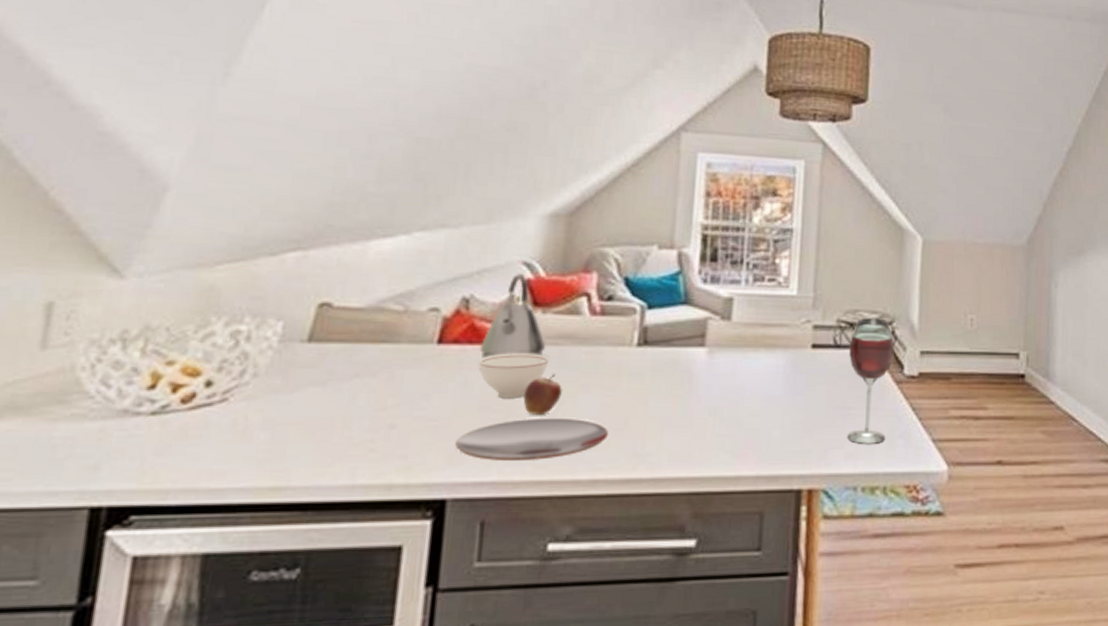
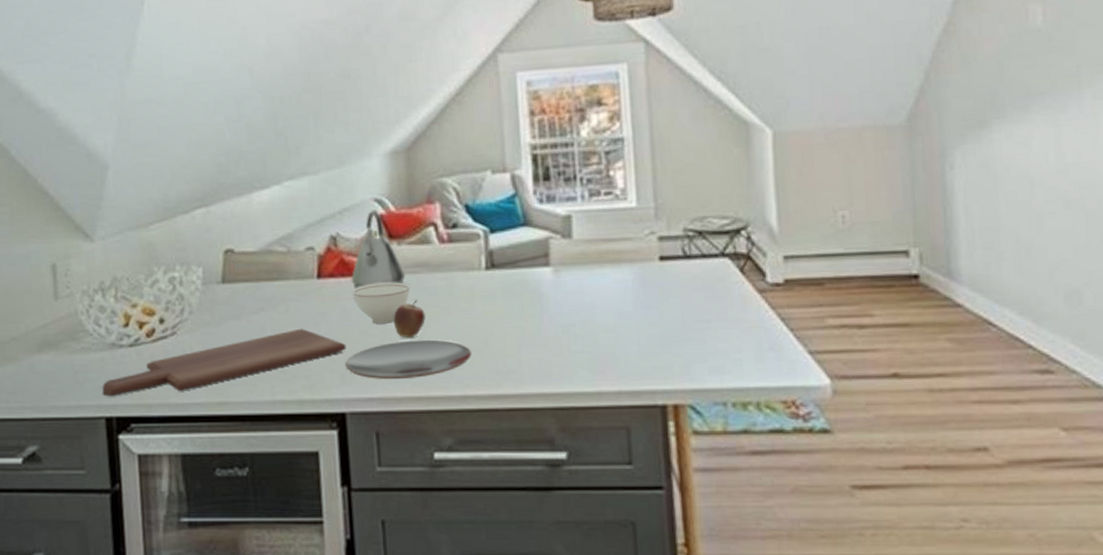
cutting board: none [92,400,461,480] -> present [102,328,347,397]
wineglass: present [847,318,895,444] -> none [700,223,753,358]

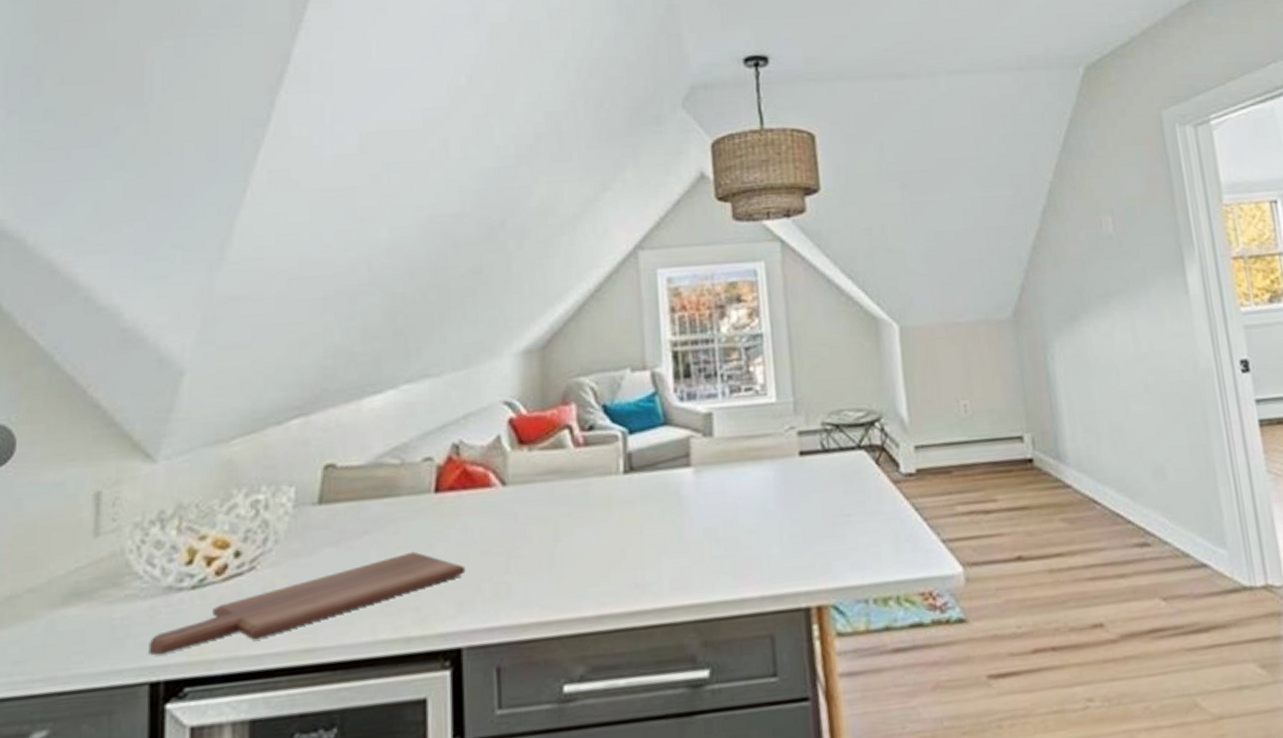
plate: present [345,339,471,380] -> none [463,554,607,605]
kettle: present [350,208,406,289] -> none [474,412,536,503]
bowl: present [351,282,410,324] -> none [474,492,541,541]
fruit: present [393,299,426,338] -> none [521,509,557,555]

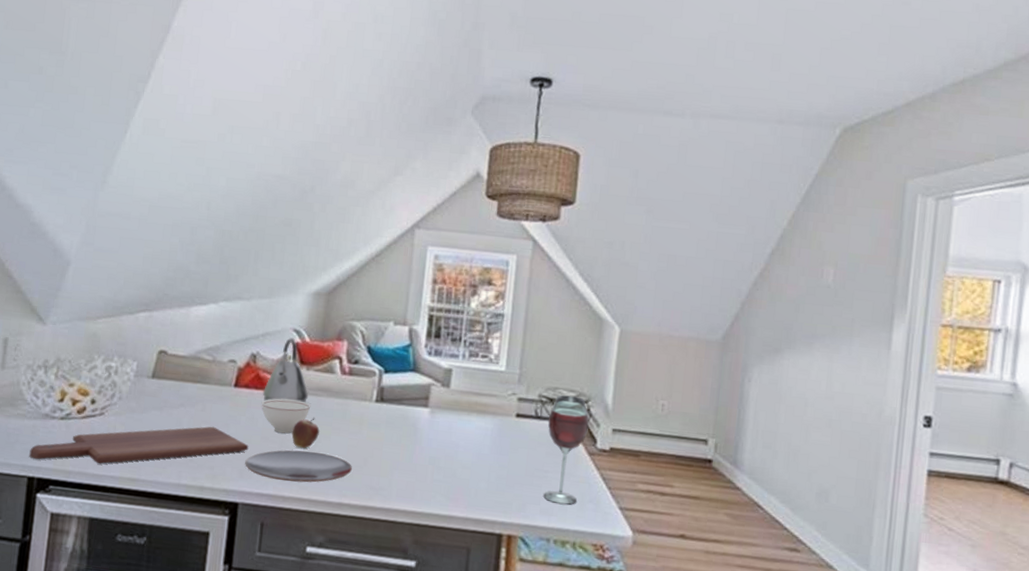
plate: none [463,554,607,605] -> present [245,450,352,483]
kettle: none [474,412,536,503] -> present [262,337,309,403]
bowl: none [474,492,541,541] -> present [261,398,311,434]
fruit: none [521,509,557,555] -> present [291,417,320,448]
wineglass: none [838,416,891,552] -> present [543,395,589,505]

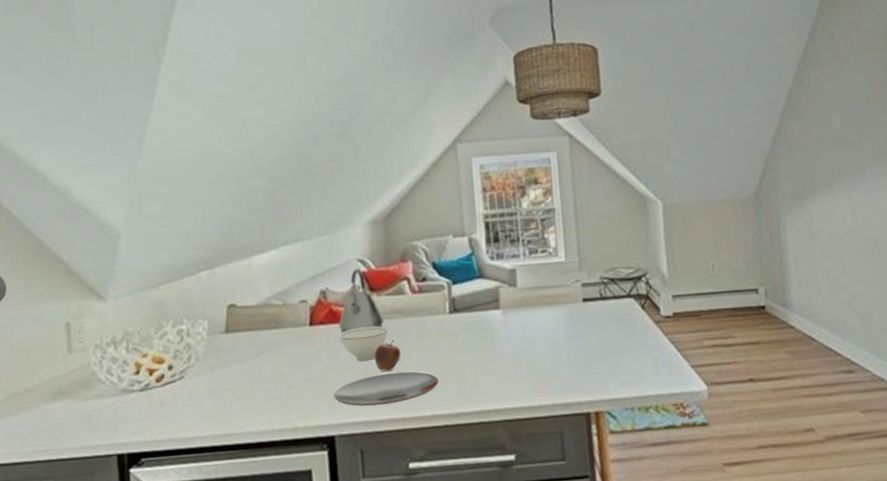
cutting board: present [29,426,249,464] -> none [114,367,335,436]
wineglass: present [543,395,589,505] -> none [613,272,652,374]

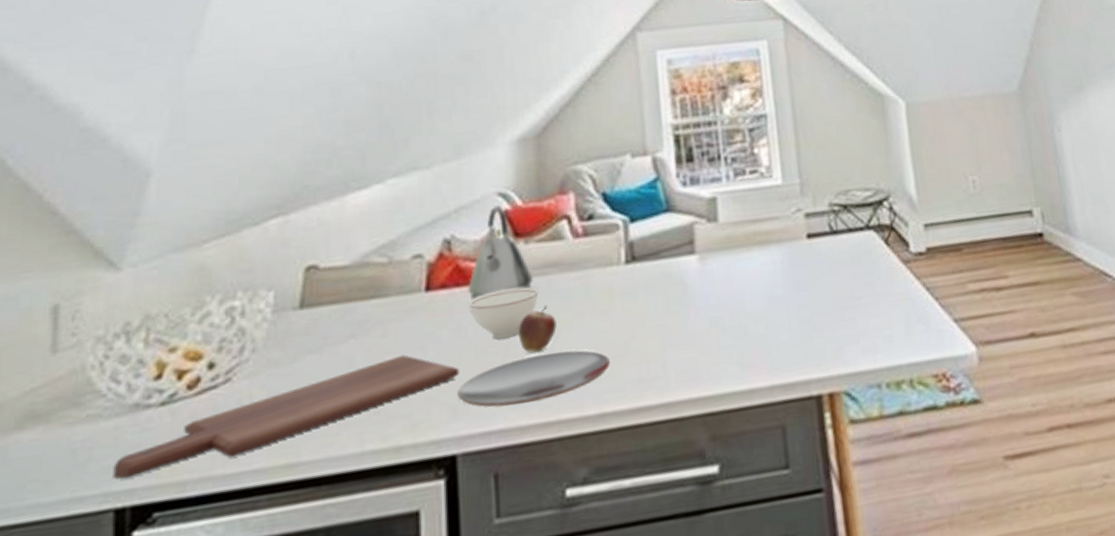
cutting board: none [114,367,335,436] -> present [113,354,460,479]

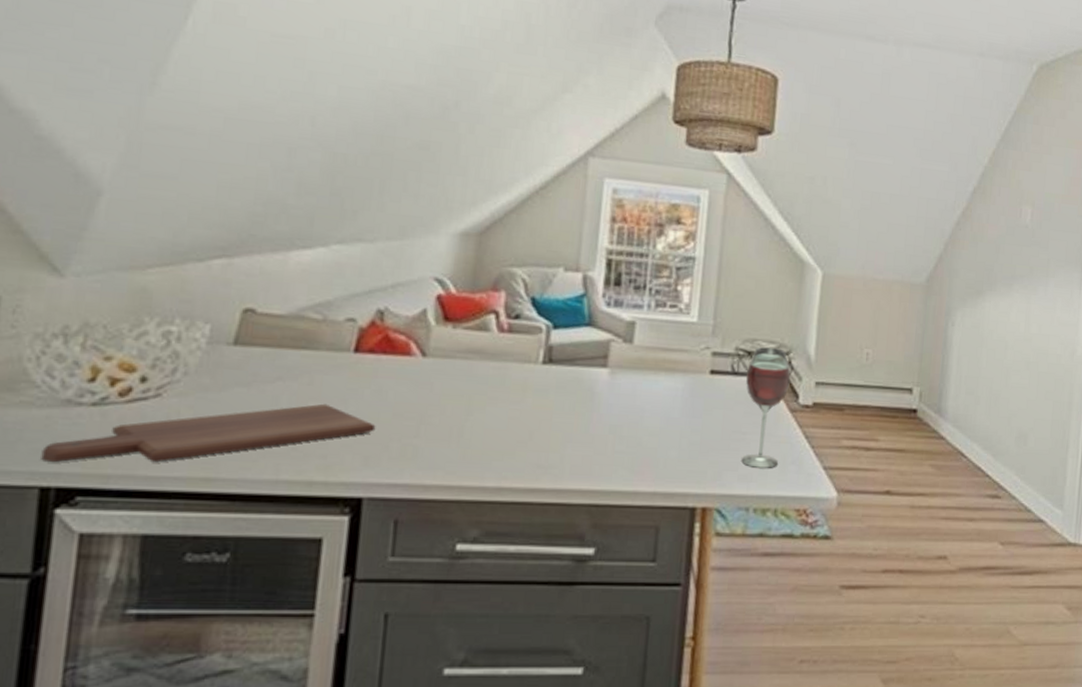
plate: present [457,350,610,407] -> none [371,427,514,467]
kettle: present [467,203,534,301] -> none [393,287,456,369]
bowl: present [468,287,539,340] -> none [392,364,459,408]
fruit: present [518,304,557,353] -> none [434,385,471,424]
wineglass: none [846,195,902,336] -> present [741,347,791,468]

